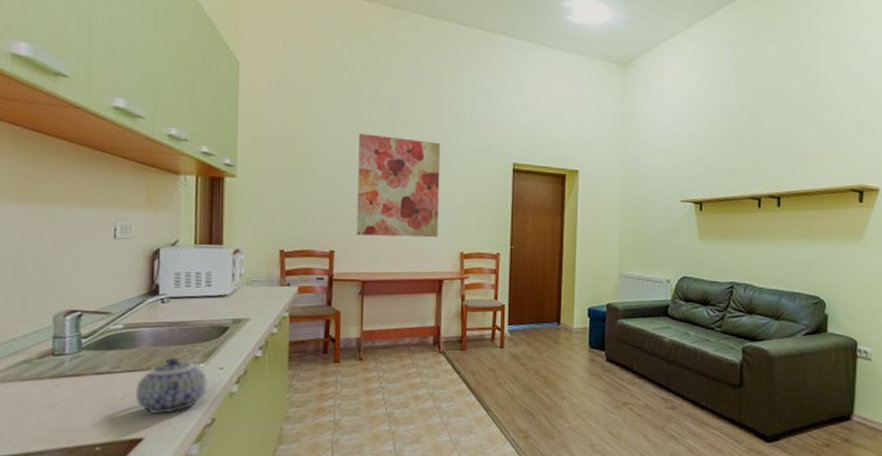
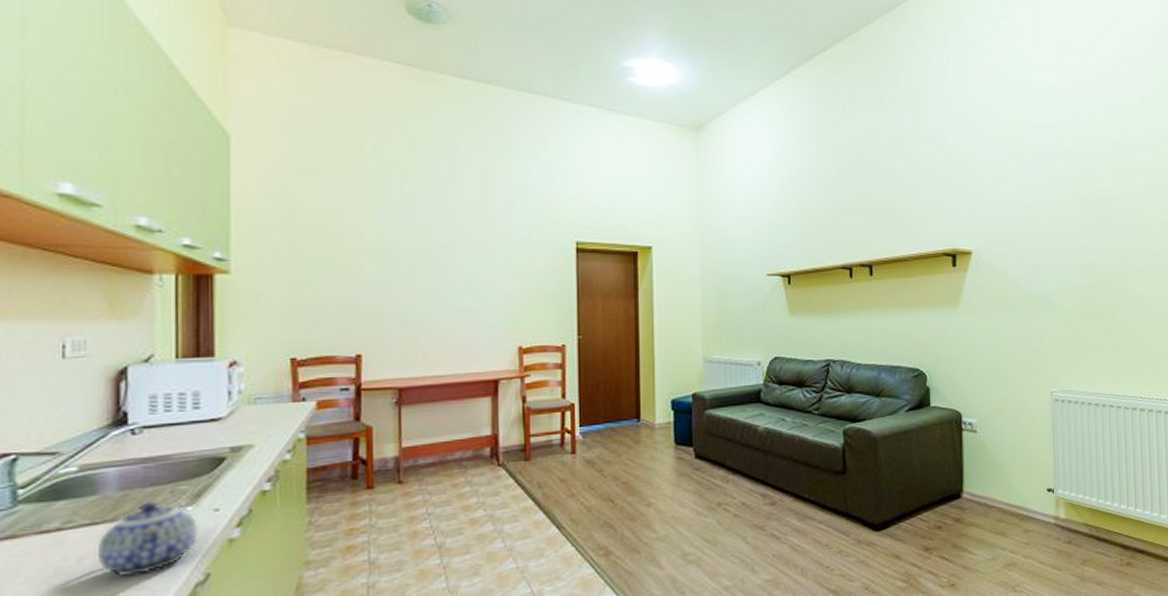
wall art: present [357,133,441,238] -> none [388,215,491,334]

